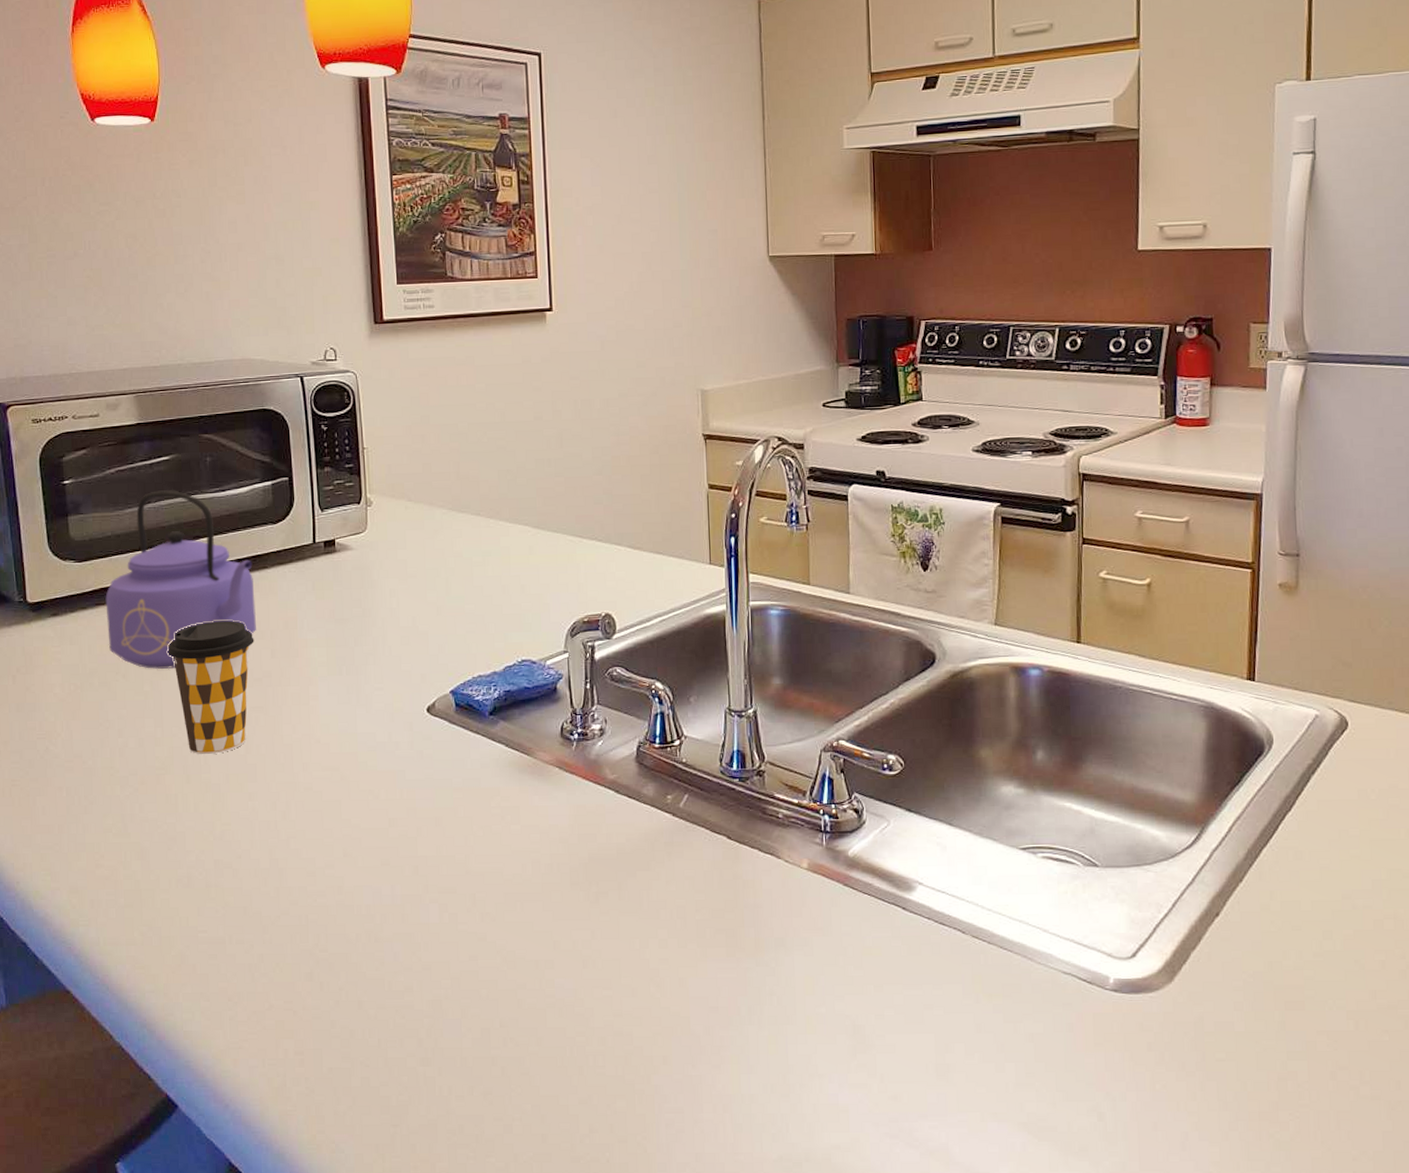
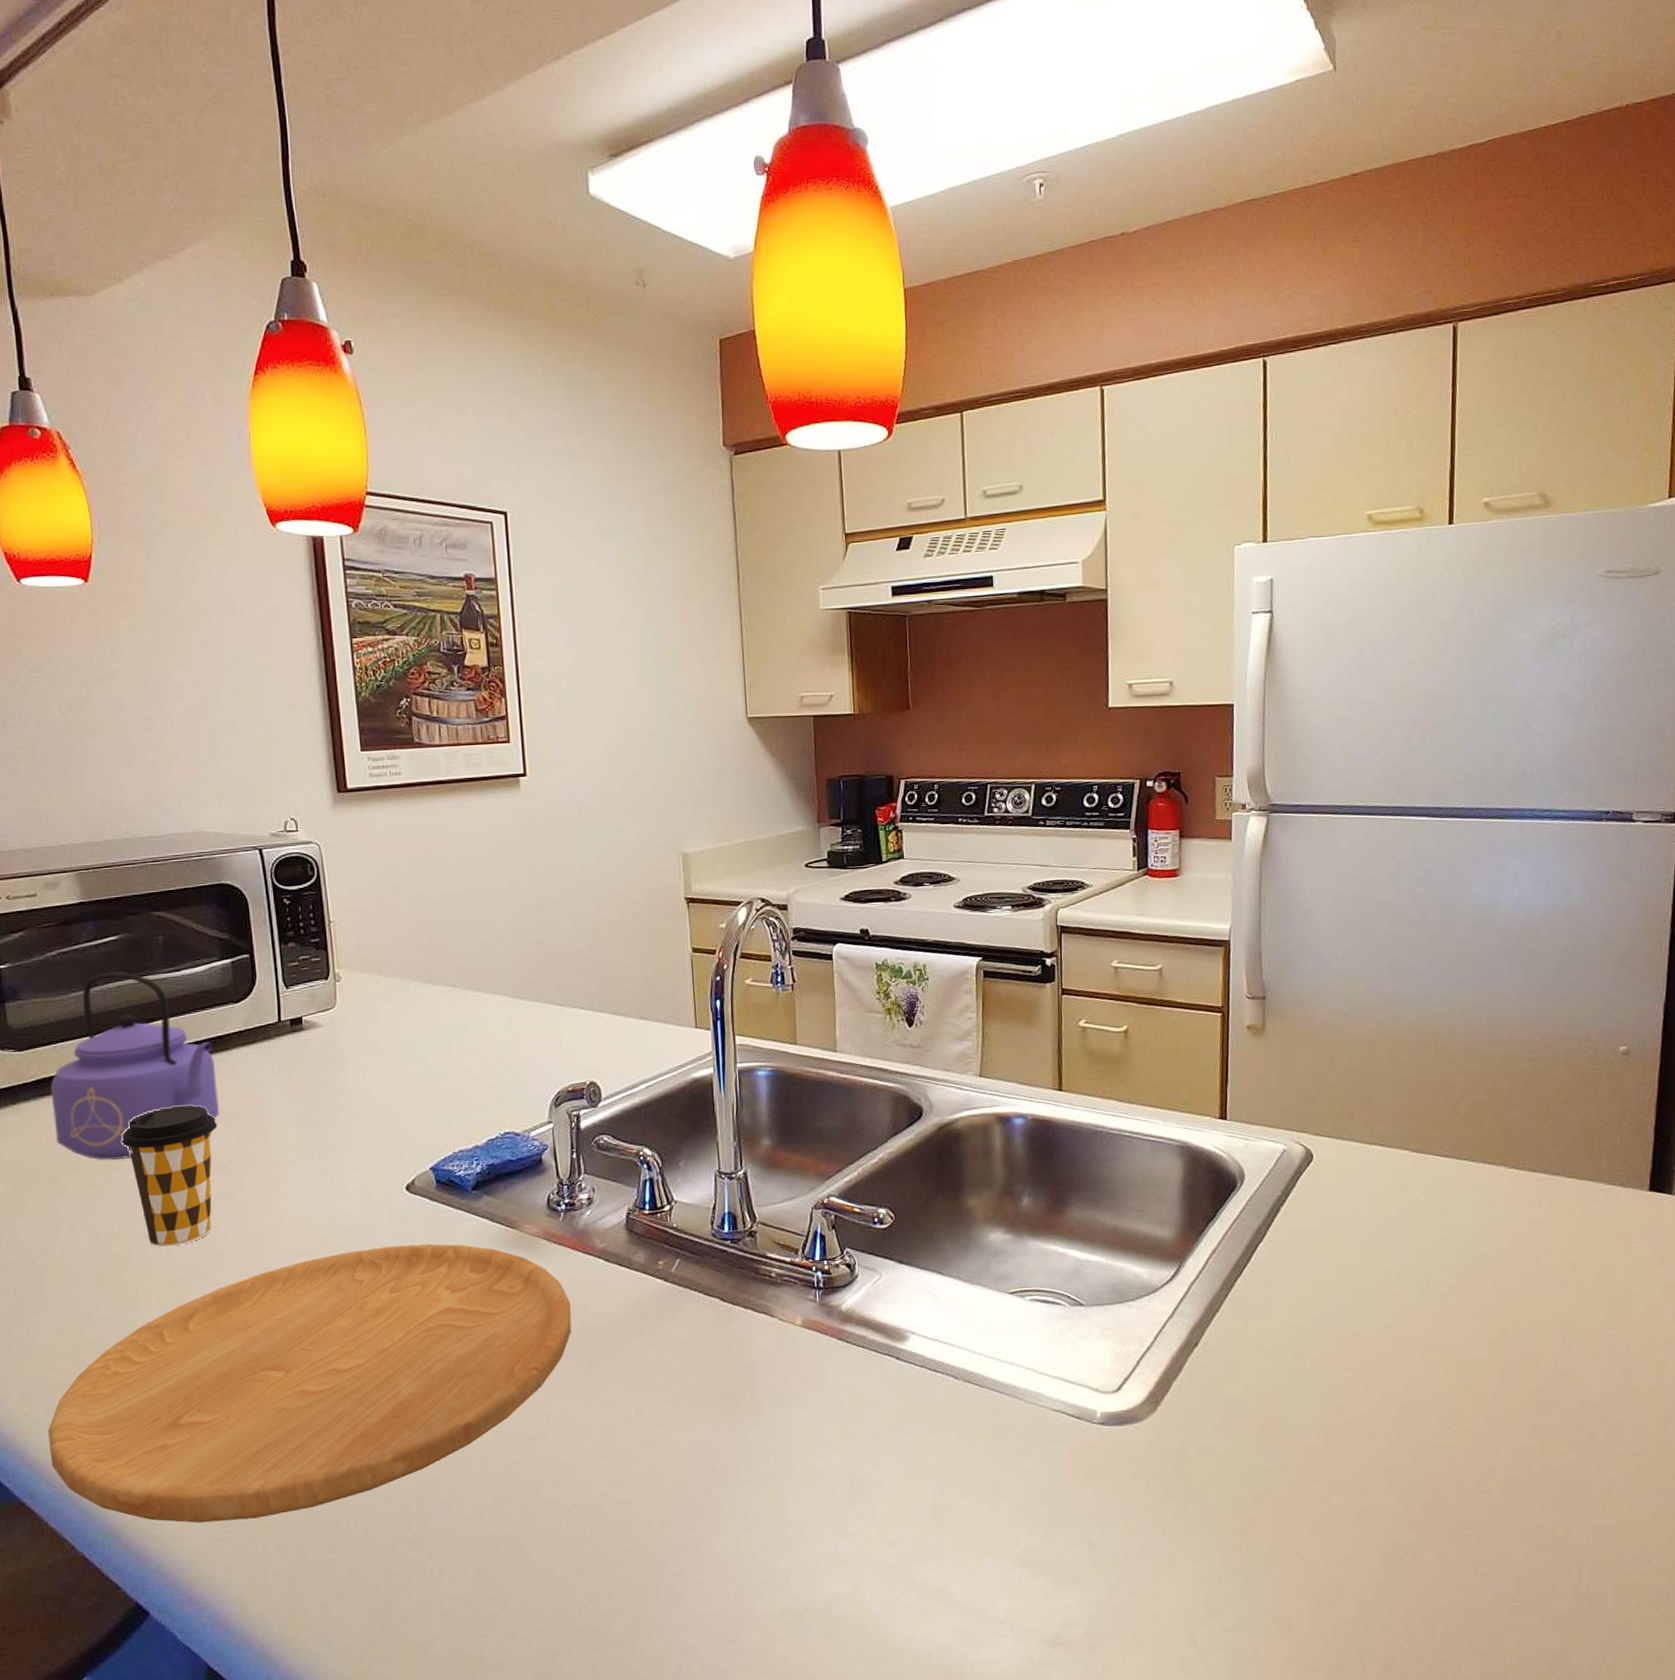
cutting board: none [93,765,581,1023] -> present [48,1243,572,1523]

